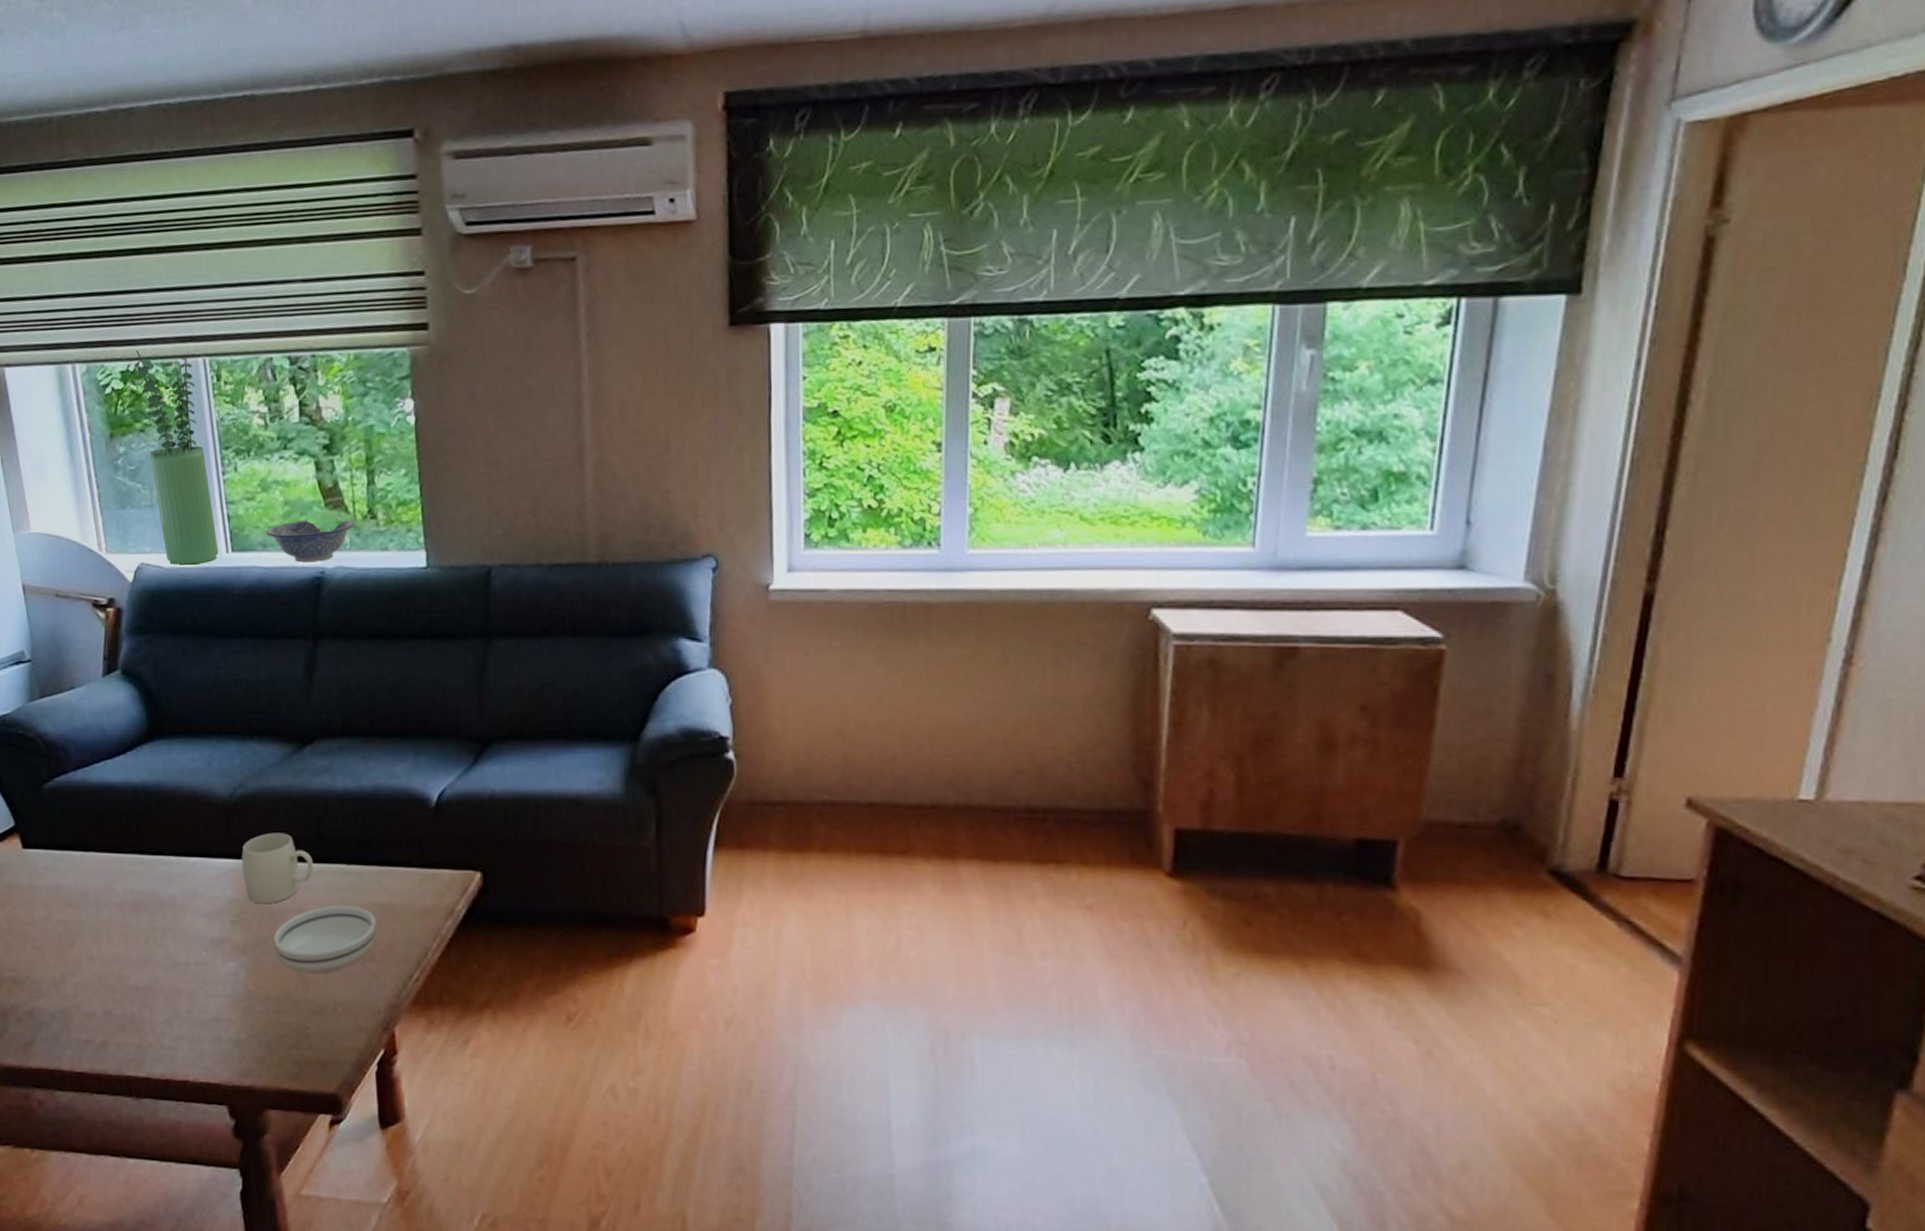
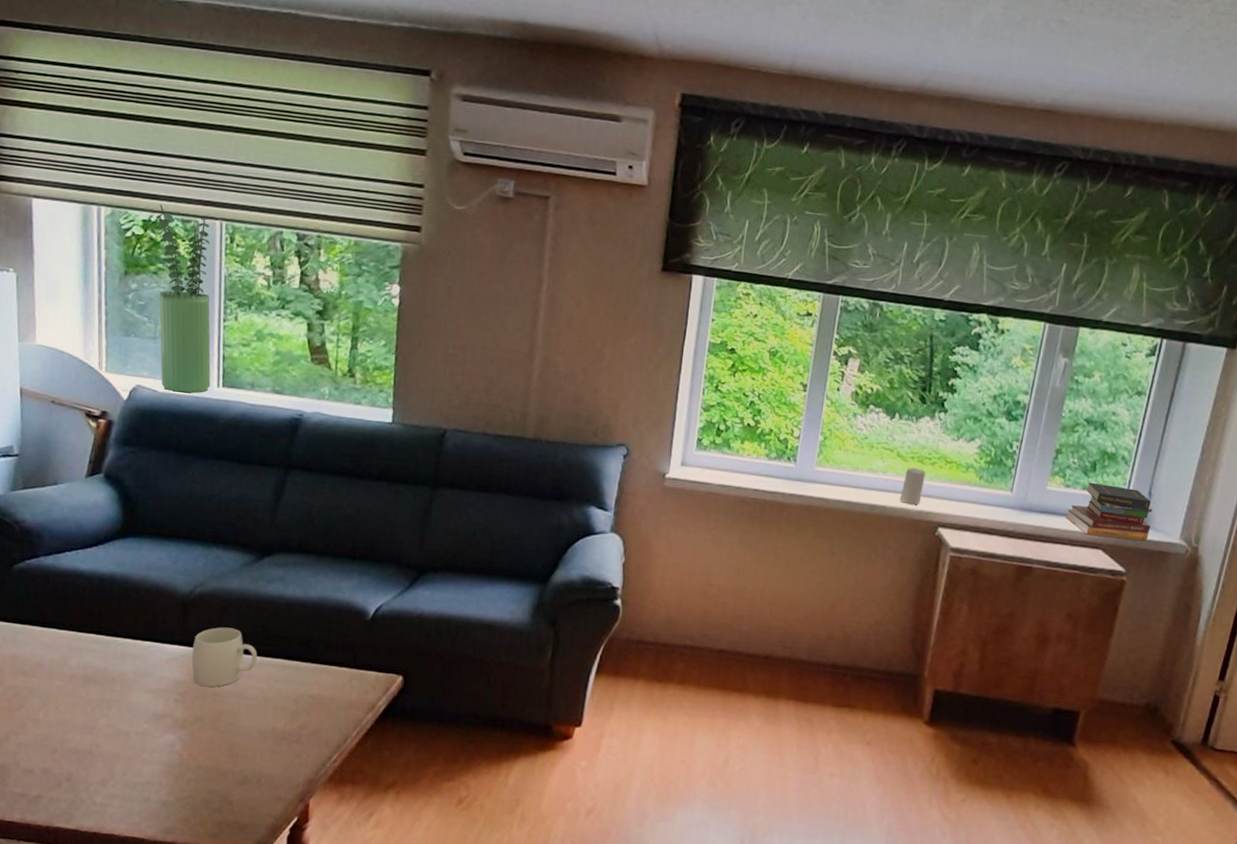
decorative bowl: present [265,518,355,564] -> none [254,369,336,407]
bowl: present [273,905,377,974] -> none [211,693,306,750]
candle: none [1091,532,1124,584] -> present [899,467,926,506]
books: none [1340,517,1476,593] -> present [1065,482,1152,542]

